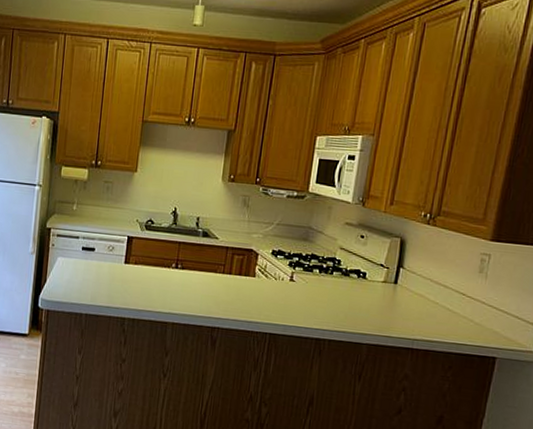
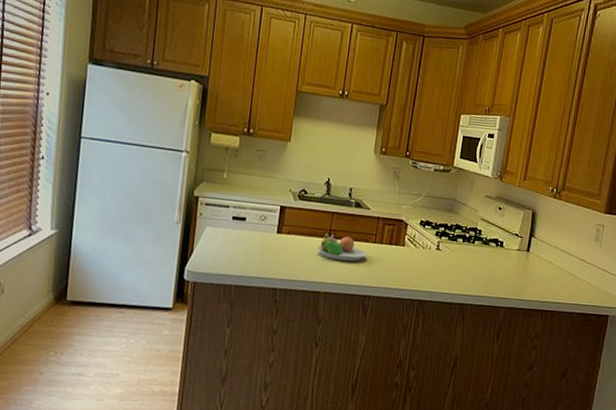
fruit bowl: none [164,263,215,292] -> present [317,233,367,262]

